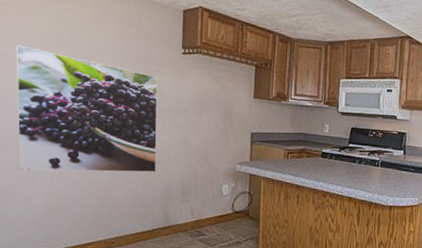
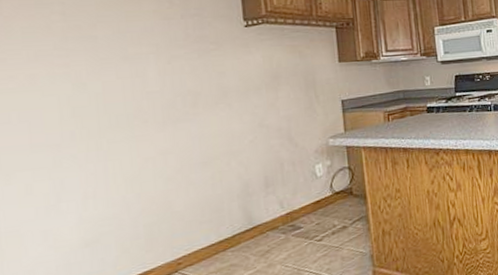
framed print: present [15,44,158,173] -> none [16,46,229,201]

